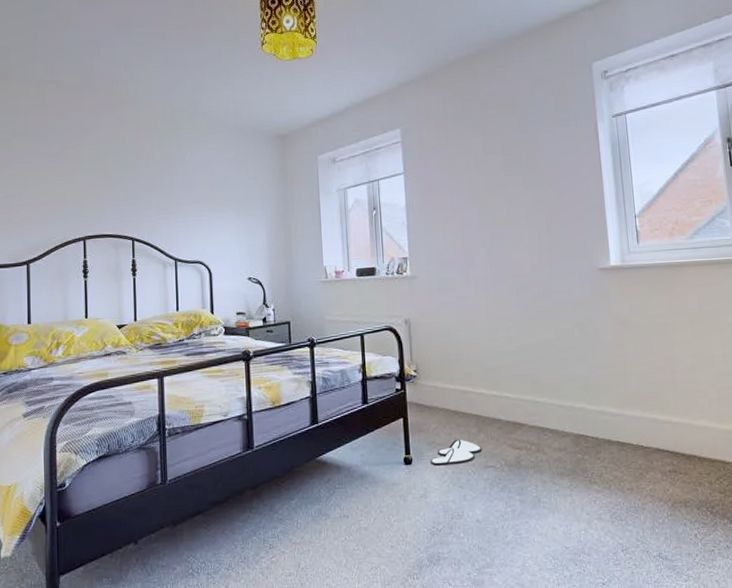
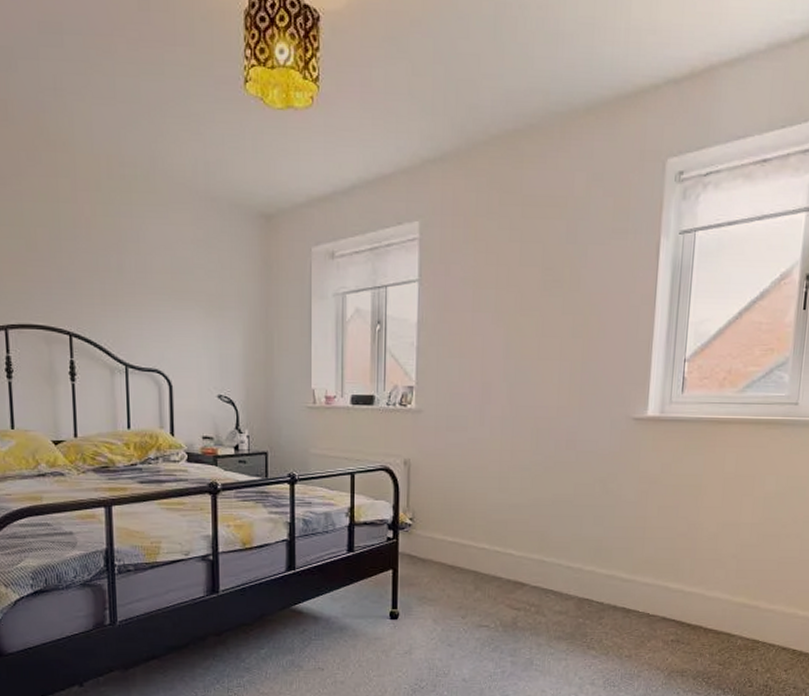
slippers: present [430,439,483,466] -> none [419,595,478,622]

